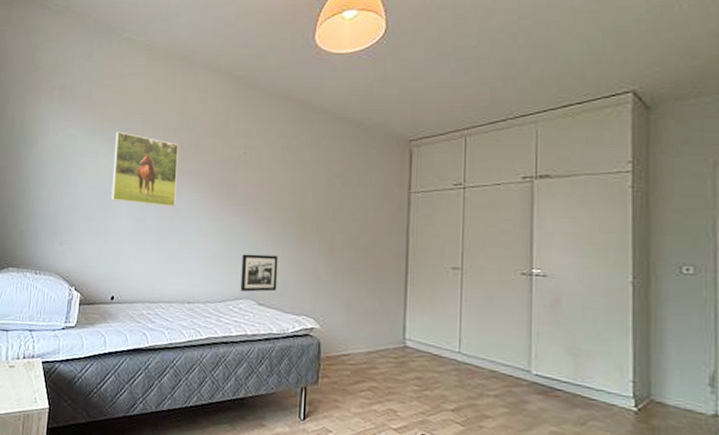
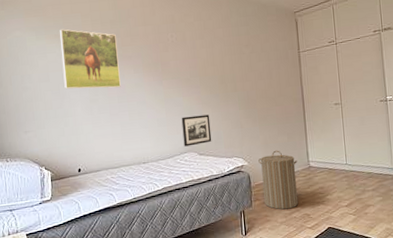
laundry hamper: none [335,316,388,398] -> present [258,150,299,210]

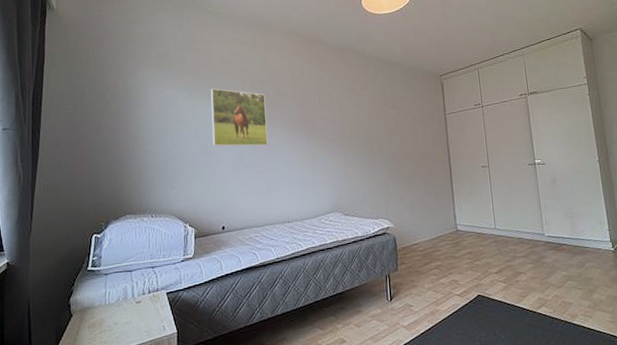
picture frame: present [181,114,212,147] -> none [327,174,357,207]
laundry hamper: present [258,150,299,210] -> none [404,212,446,275]

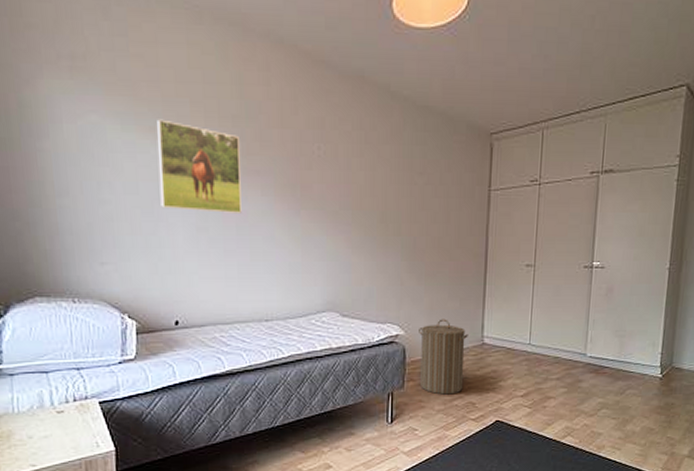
laundry hamper: none [404,212,446,275] -> present [419,319,468,395]

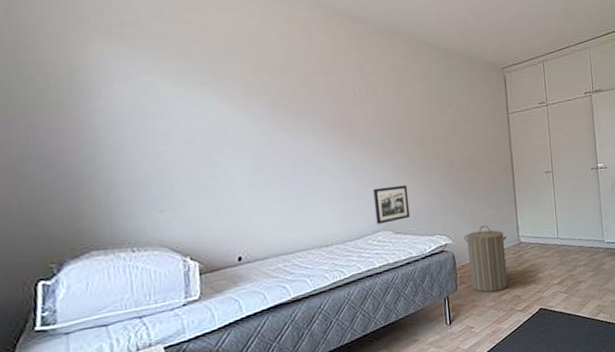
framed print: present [157,119,242,213] -> none [209,74,295,154]
picture frame: none [322,263,361,304] -> present [373,185,411,224]

